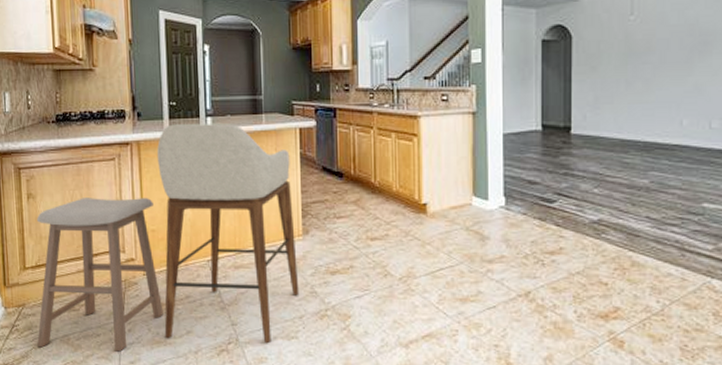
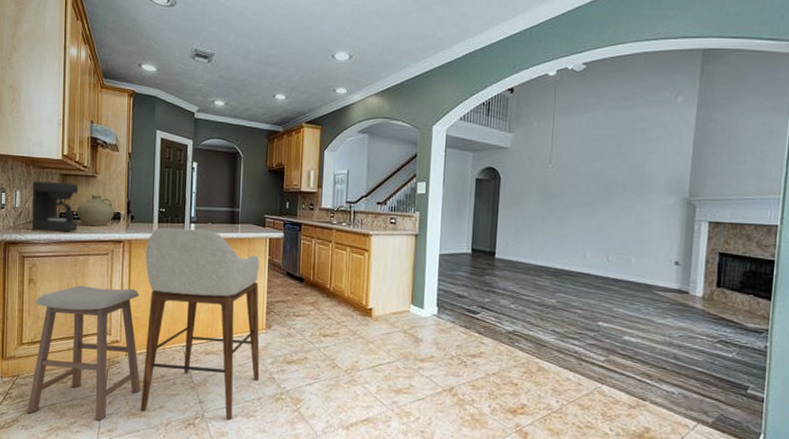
coffee maker: none [22,79,77,138] -> present [31,181,78,233]
ceramic jug: none [74,91,119,128] -> present [76,195,115,227]

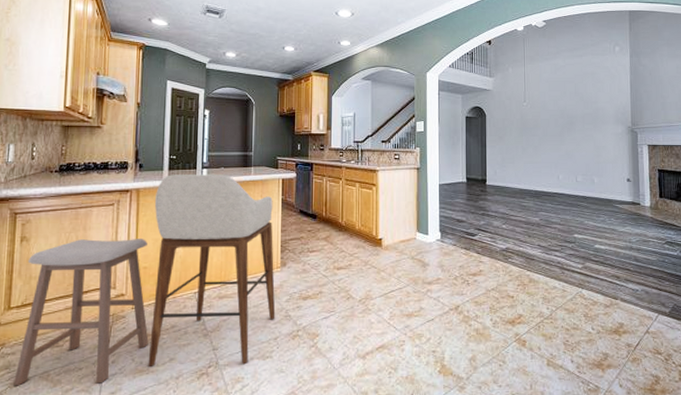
coffee maker: present [31,181,78,233] -> none [26,134,81,186]
ceramic jug: present [76,195,115,227] -> none [78,145,122,177]

